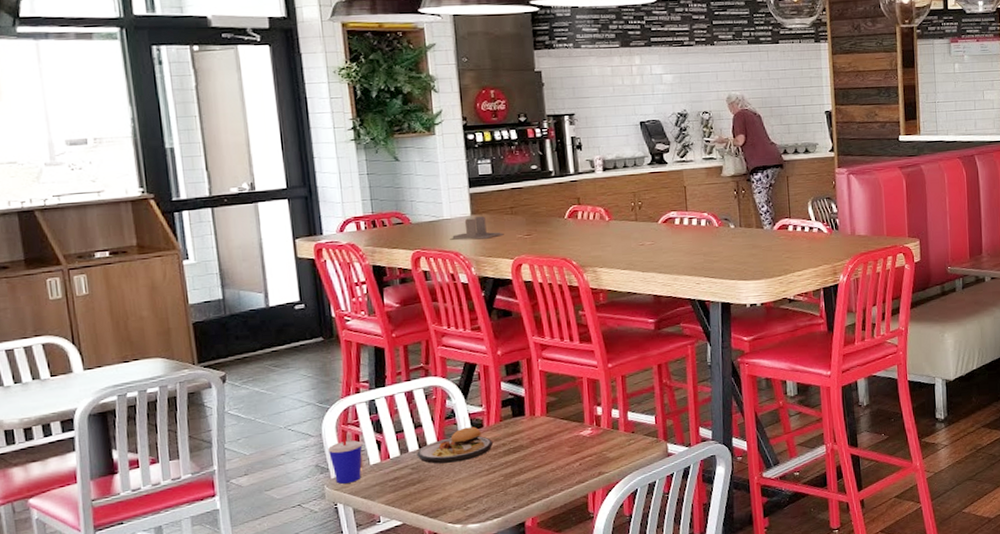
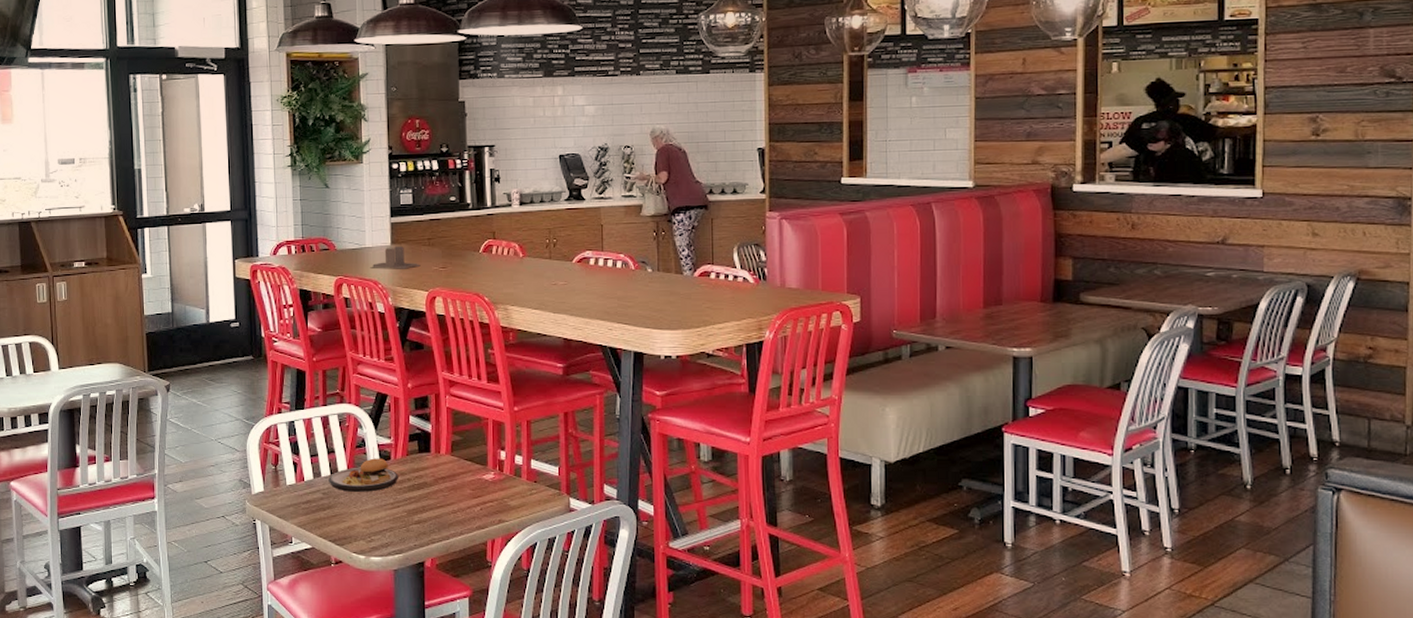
beverage cup: present [328,433,363,484] -> none [251,451,281,501]

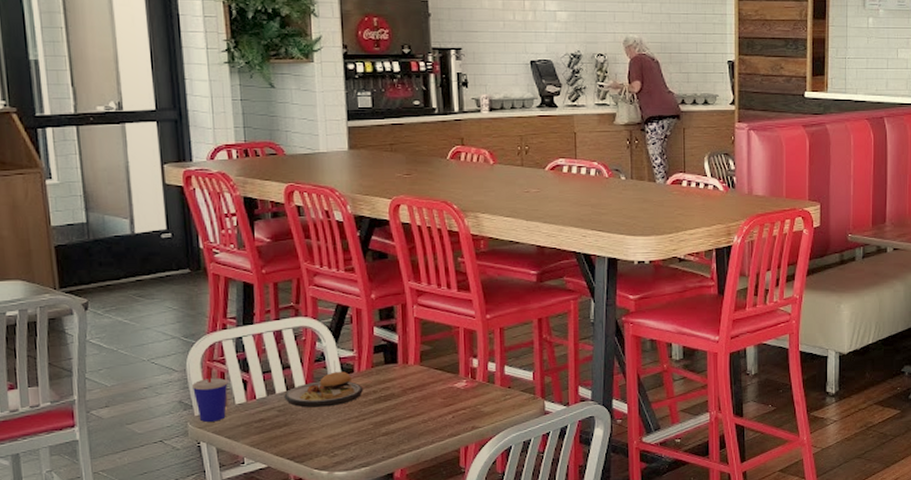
beverage cup: none [251,451,281,501] -> present [192,369,228,422]
napkin holder: present [370,246,421,270] -> none [325,152,383,176]

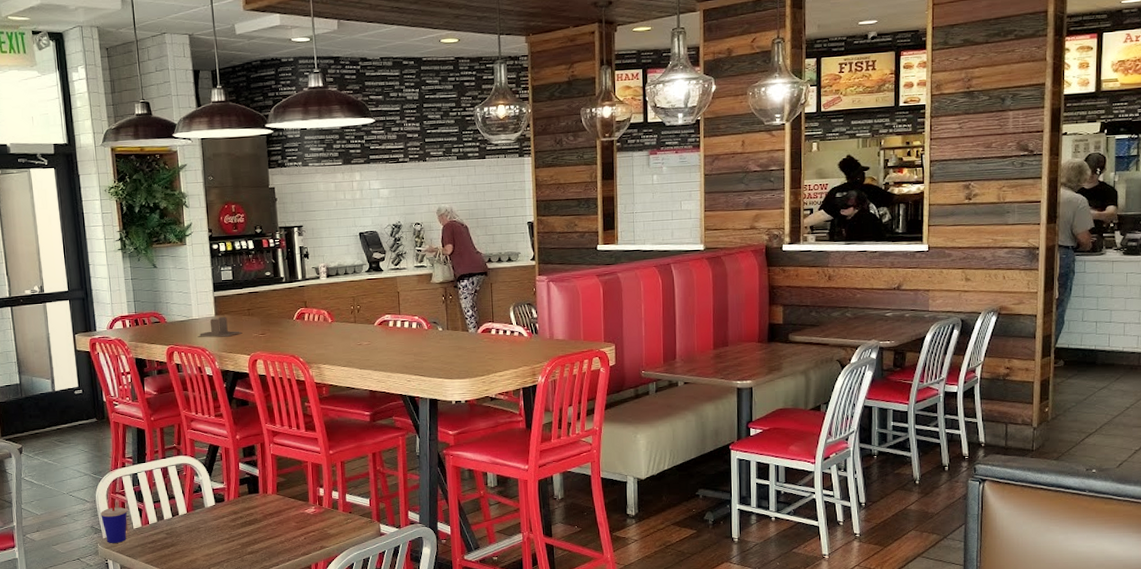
burger: present [284,360,363,408] -> none [170,491,232,531]
napkin holder: none [325,152,383,176] -> present [197,317,243,338]

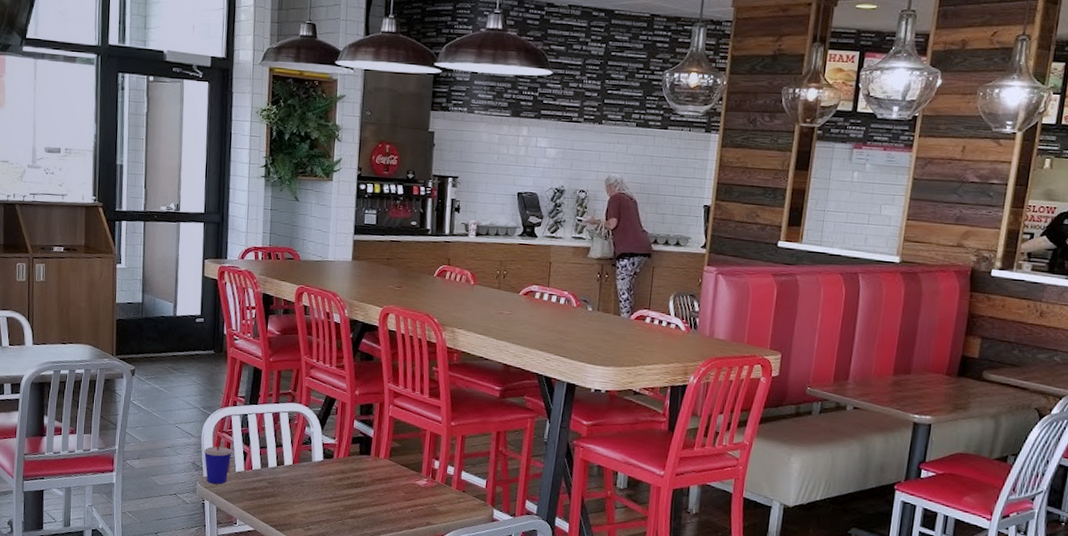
napkin holder: present [197,317,243,338] -> none [330,262,378,285]

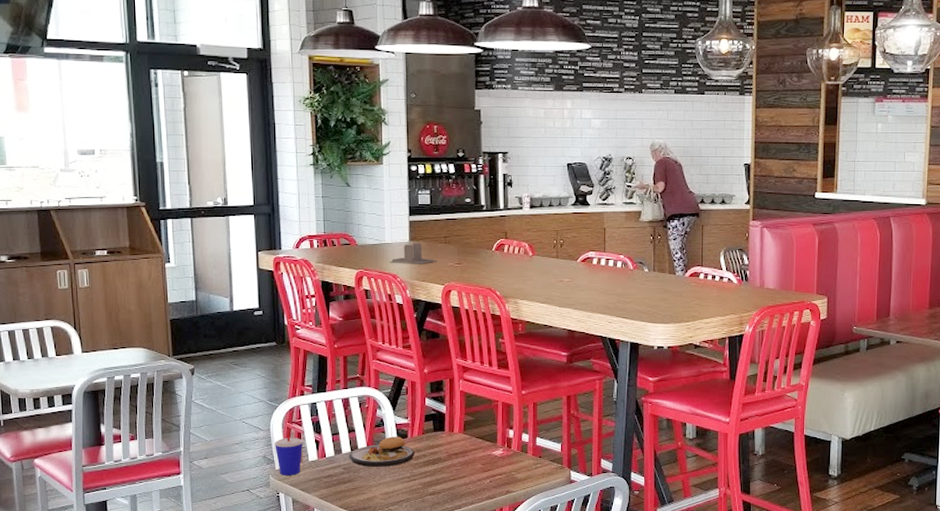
burger: none [274,445,339,485] -> present [349,426,415,467]
napkin holder: none [330,262,378,285] -> present [389,243,437,264]

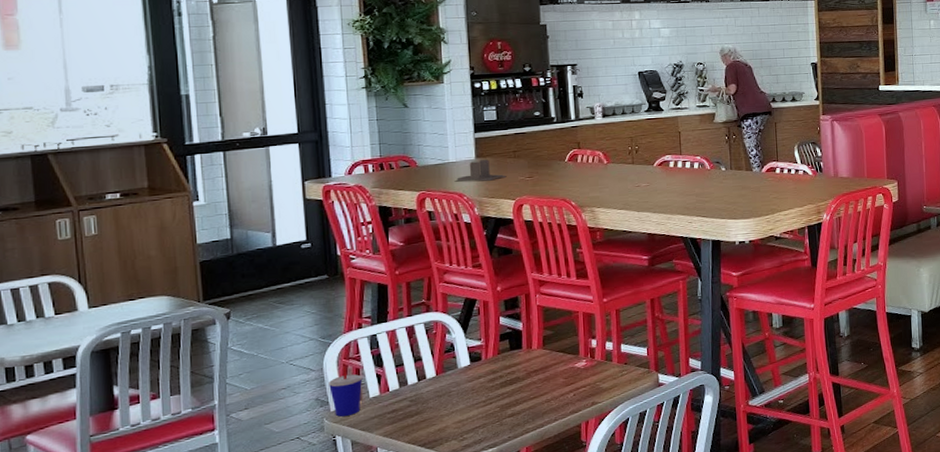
burger: present [349,426,415,467] -> none [416,350,490,396]

